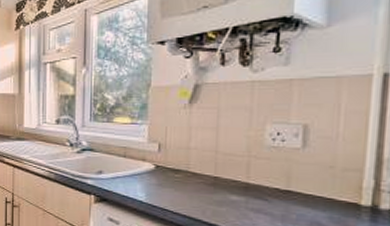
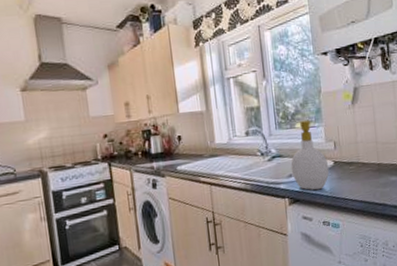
soap bottle: none [102,116,148,194] -> present [290,120,329,191]

